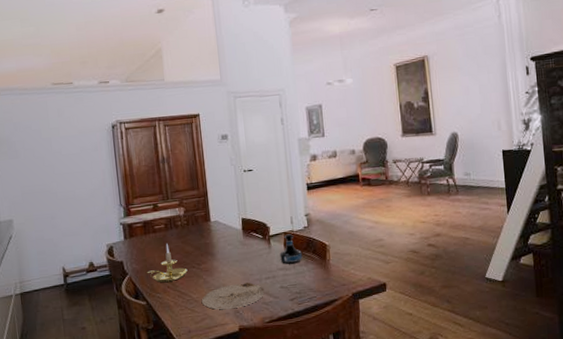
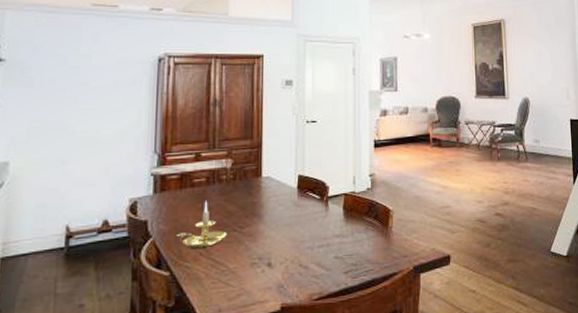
plate: present [201,282,265,310] -> none [239,251,316,284]
tequila bottle: present [280,234,302,264] -> none [337,195,362,231]

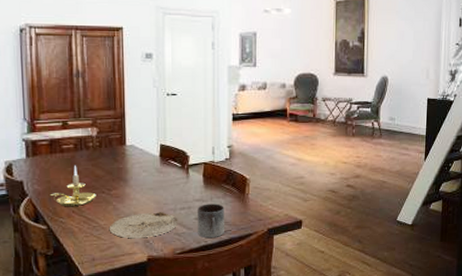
plate: none [239,251,316,284] -> present [109,212,178,239]
mug: none [337,239,366,280] -> present [198,203,224,239]

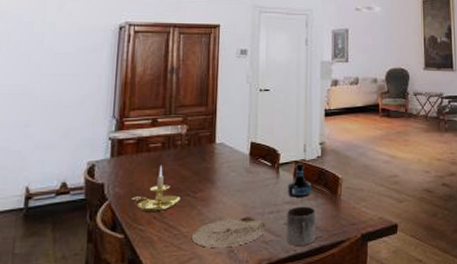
tequila bottle: none [197,165,221,196] -> present [288,163,312,197]

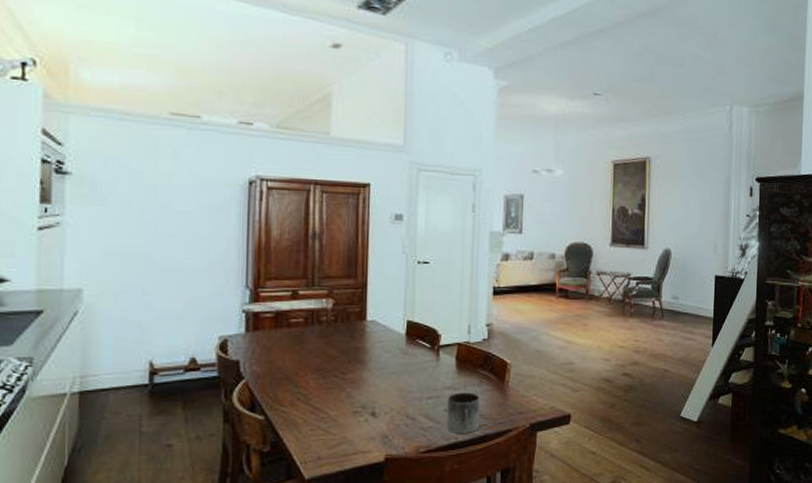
candle holder: present [132,166,181,211] -> none [272,343,327,392]
plate: present [191,217,266,249] -> none [340,401,424,434]
tequila bottle: present [288,163,312,197] -> none [449,346,476,383]

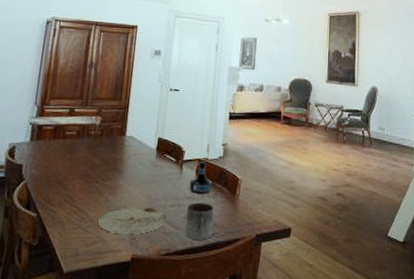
plate: none [340,401,424,434] -> present [97,207,167,235]
tequila bottle: none [449,346,476,383] -> present [189,161,212,194]

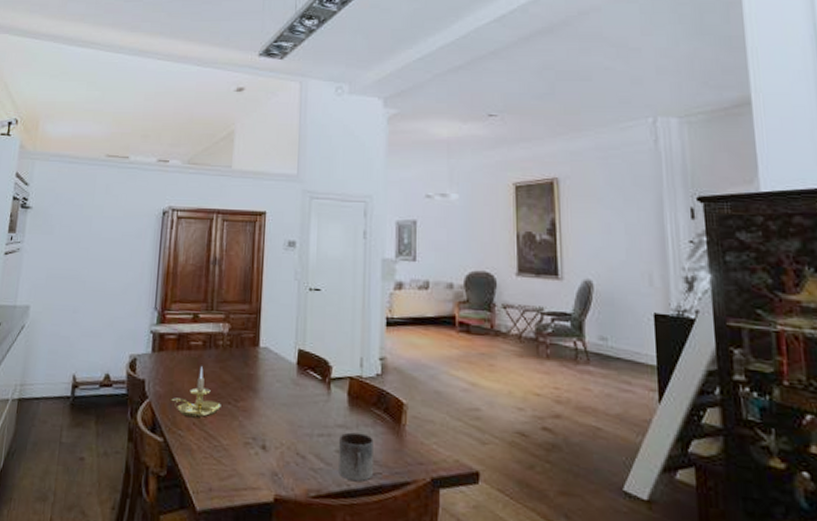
candle holder: none [47,153,90,195] -> present [172,367,221,417]
plate: present [97,207,167,235] -> none [231,435,315,470]
tequila bottle: present [189,161,212,194] -> none [340,380,370,422]

